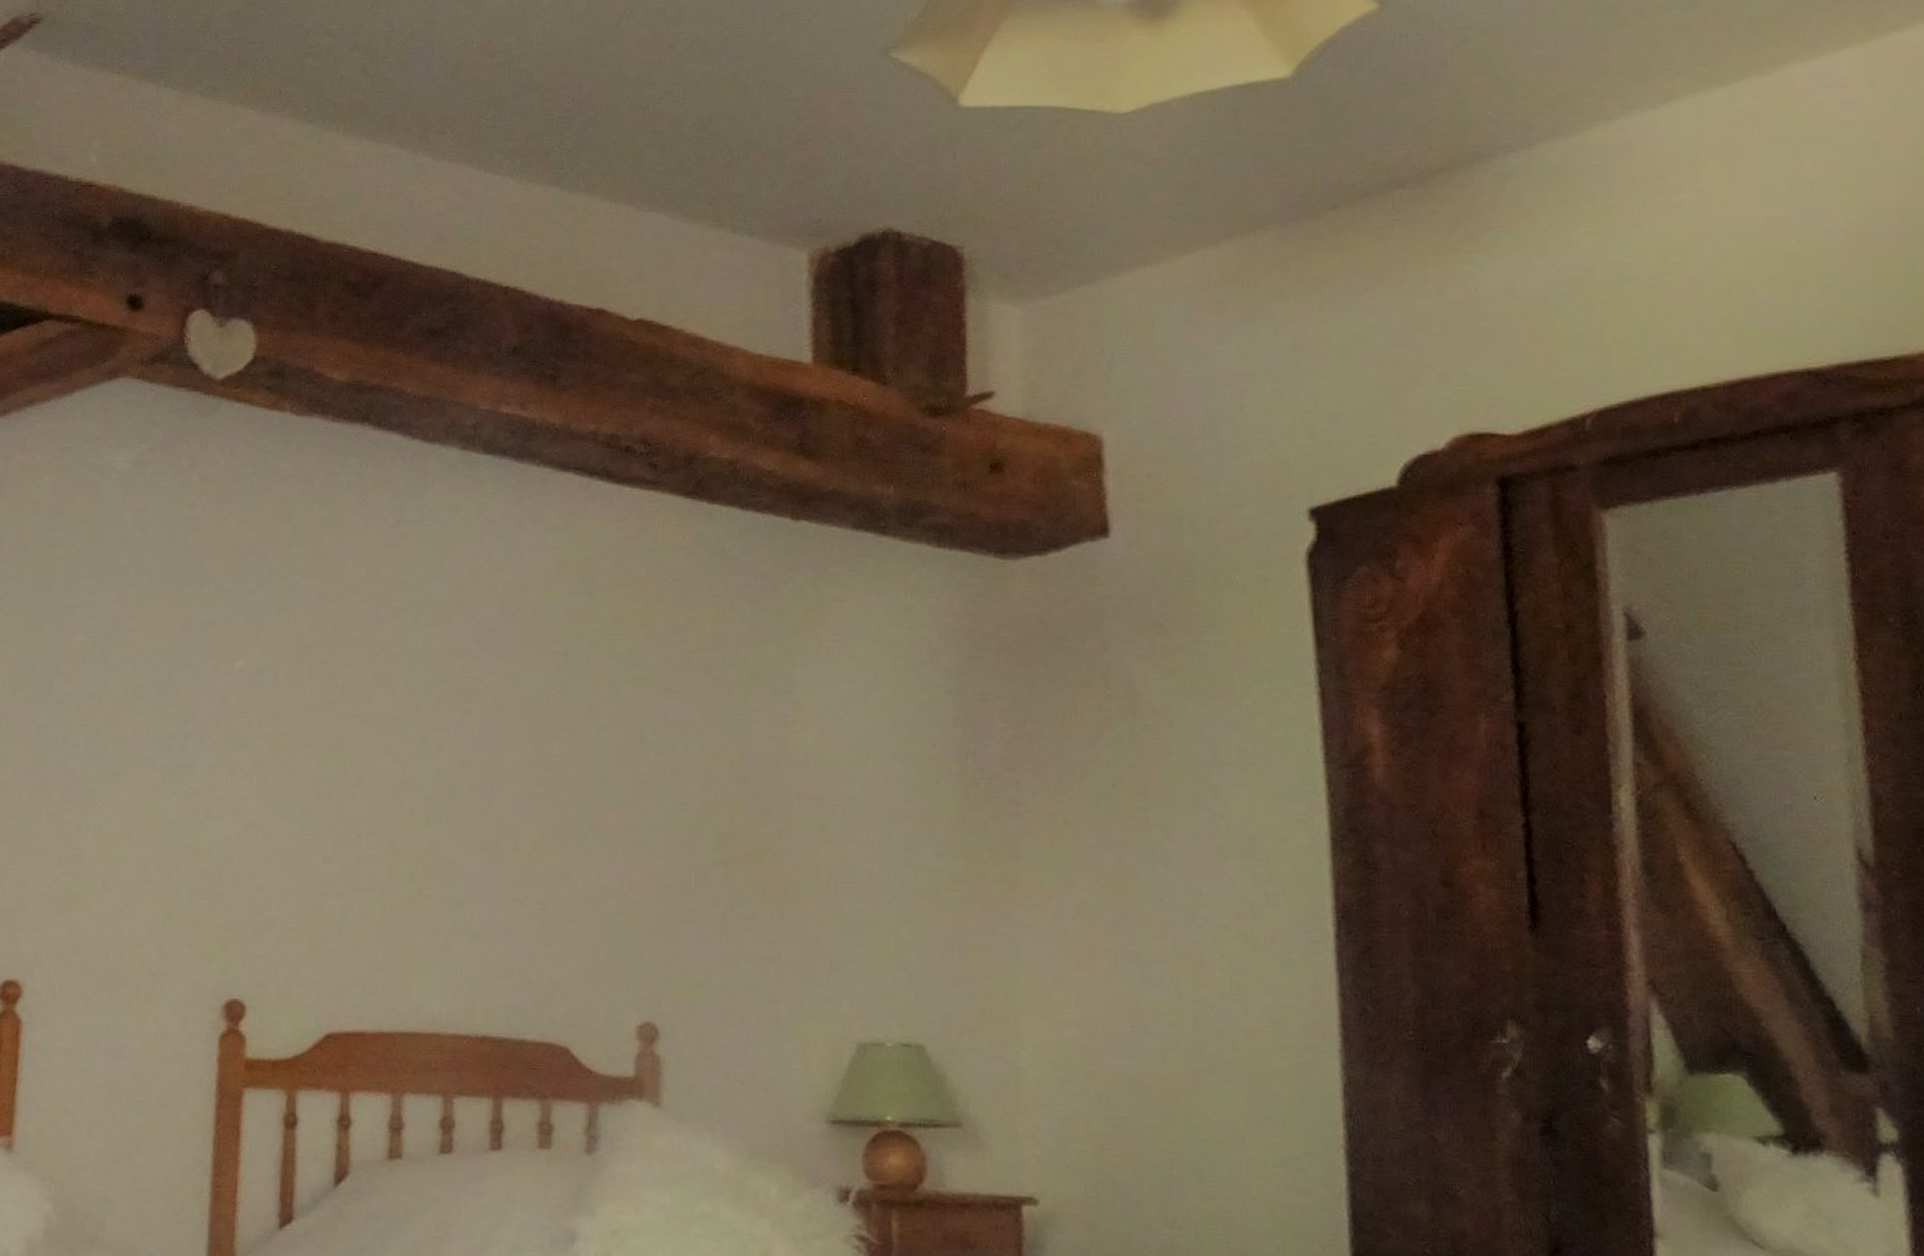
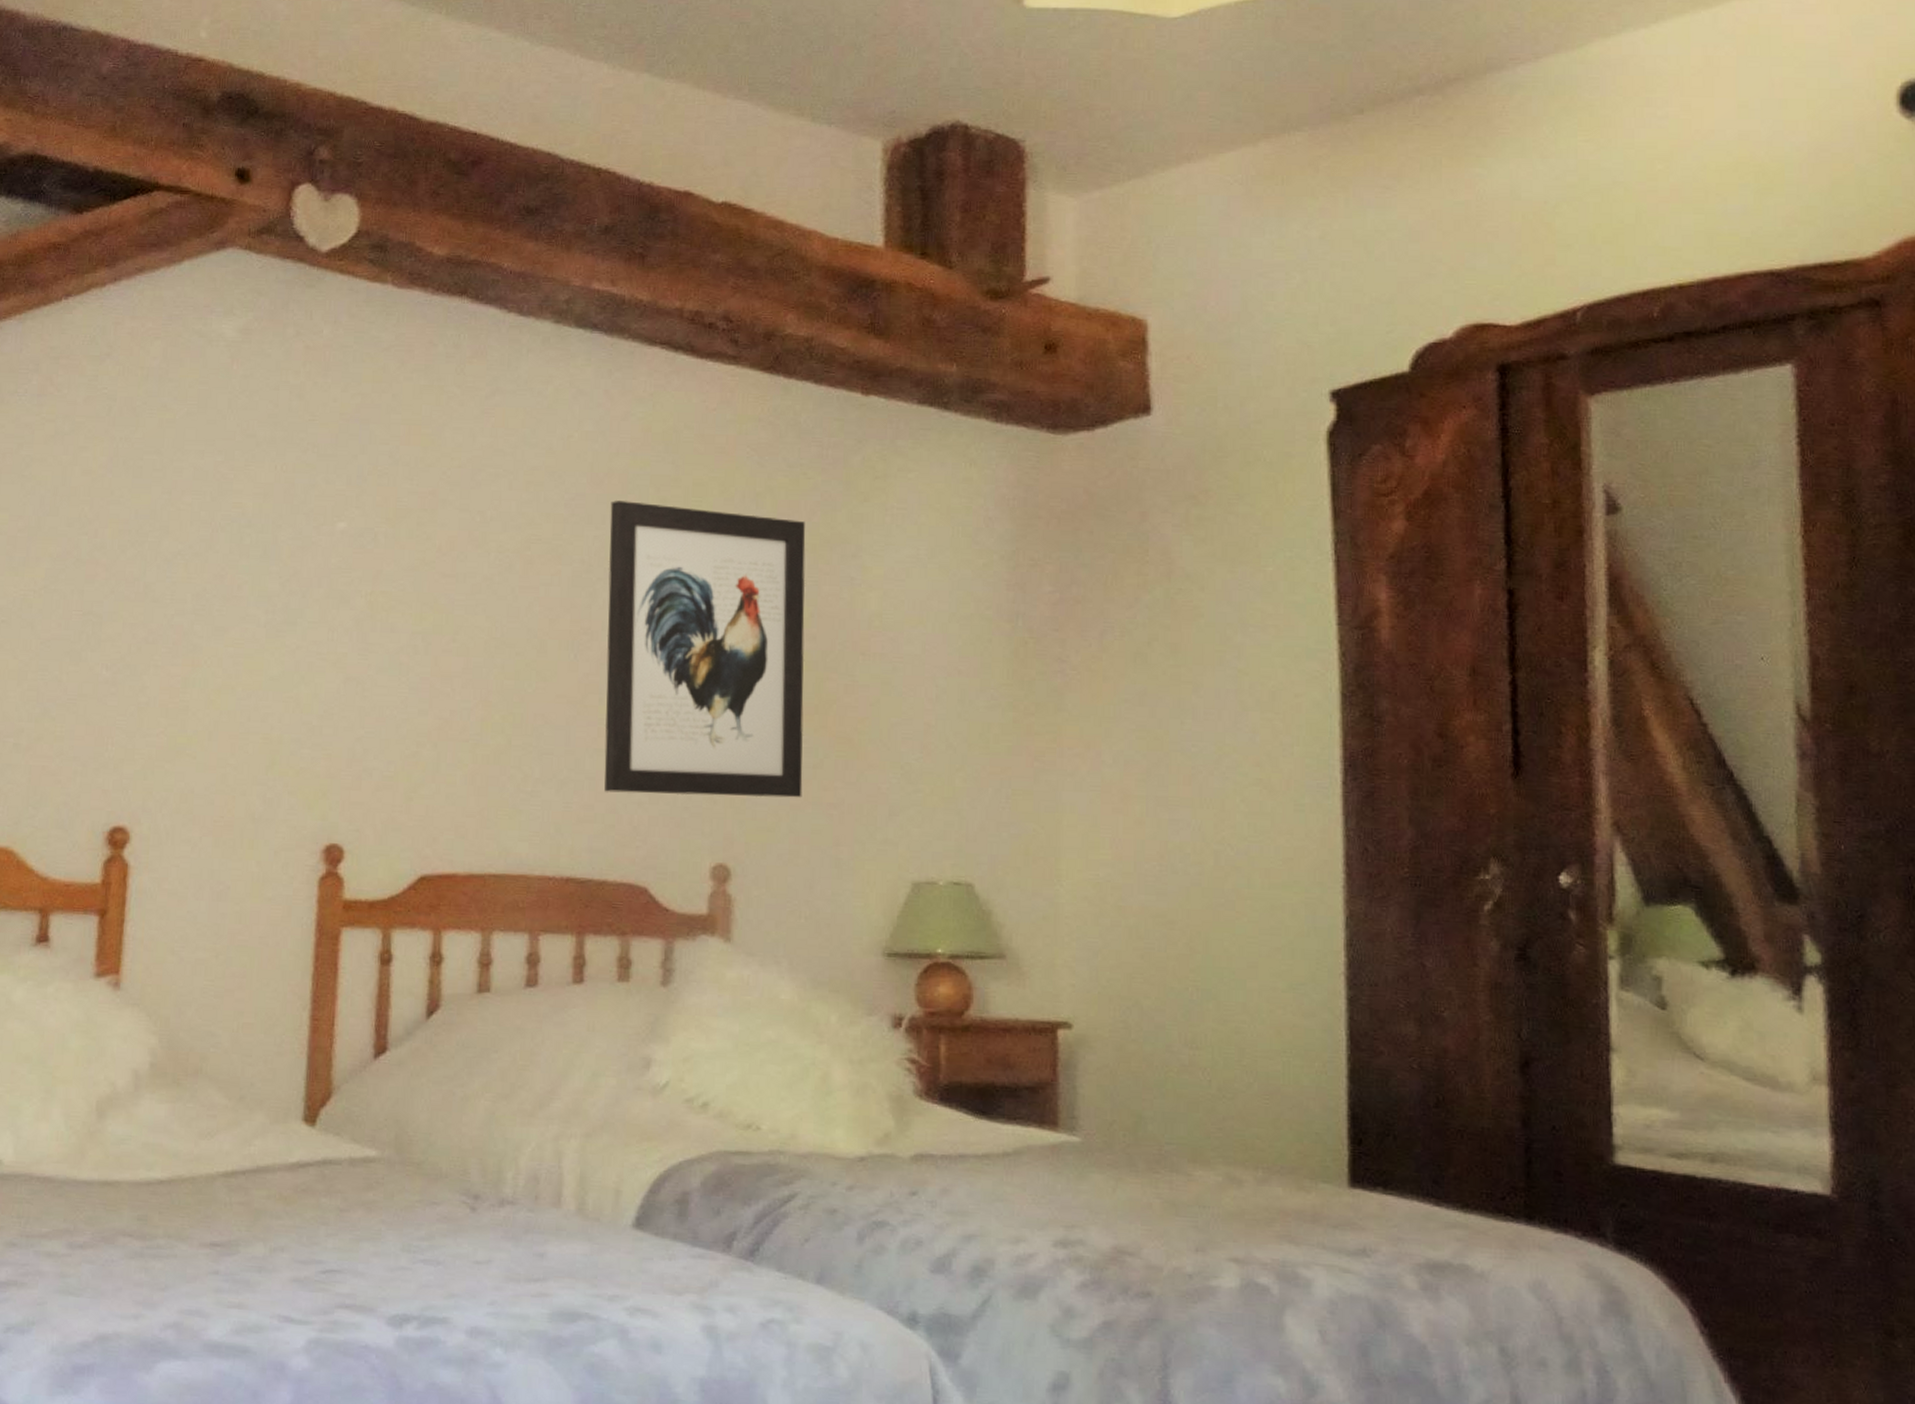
wall art: none [520,635,735,952] -> present [604,501,806,798]

